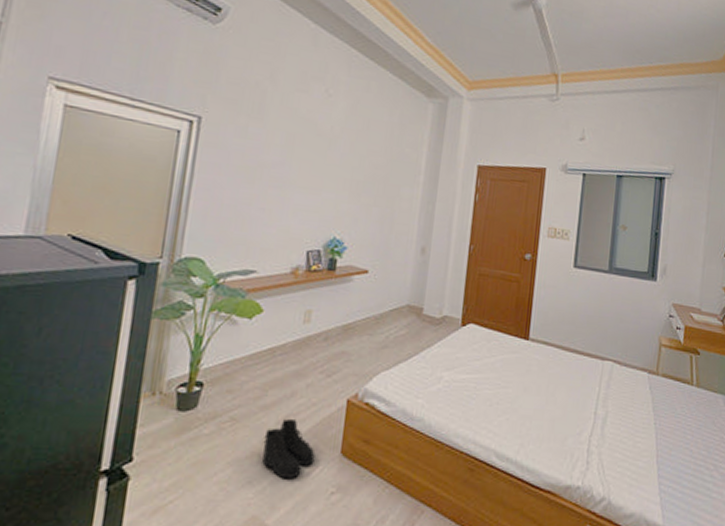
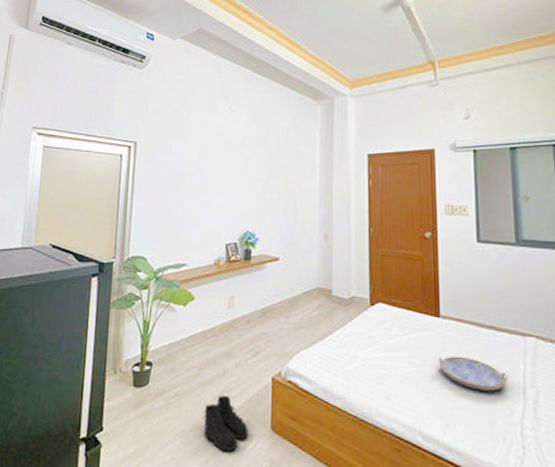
serving tray: none [521,378,584,412] -> present [438,356,509,391]

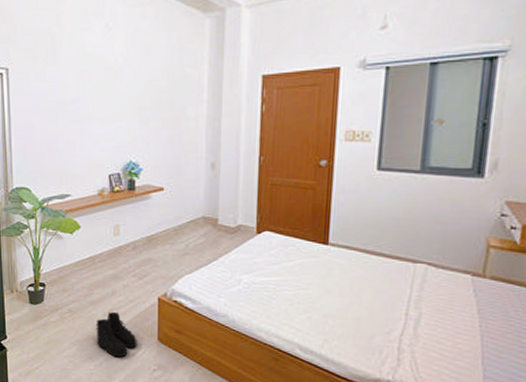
serving tray: present [438,356,509,391] -> none [322,280,393,312]

